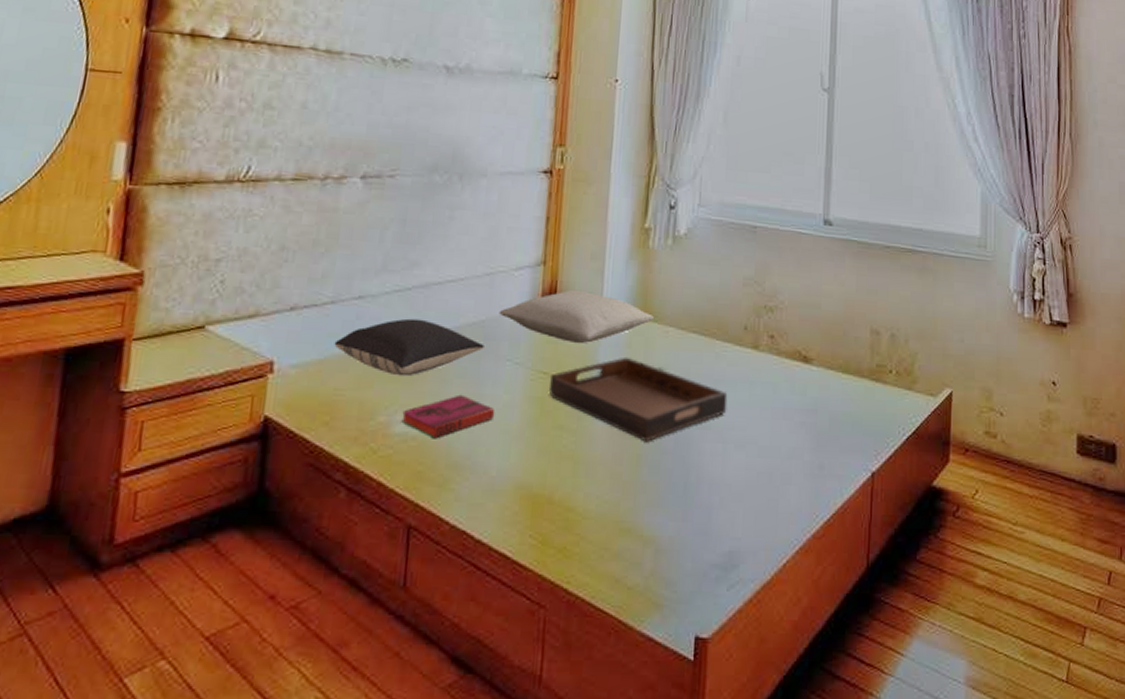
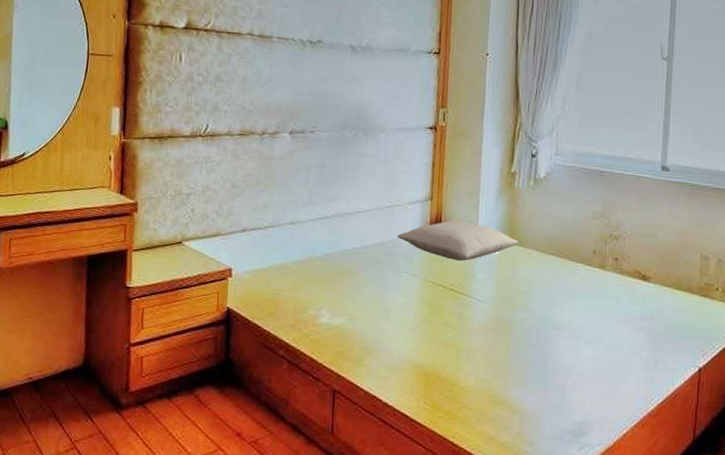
pillow: present [334,318,484,377] -> none [274,239,386,282]
hardback book: present [401,394,495,439] -> none [326,296,396,329]
serving tray: present [549,356,728,443] -> none [437,272,579,338]

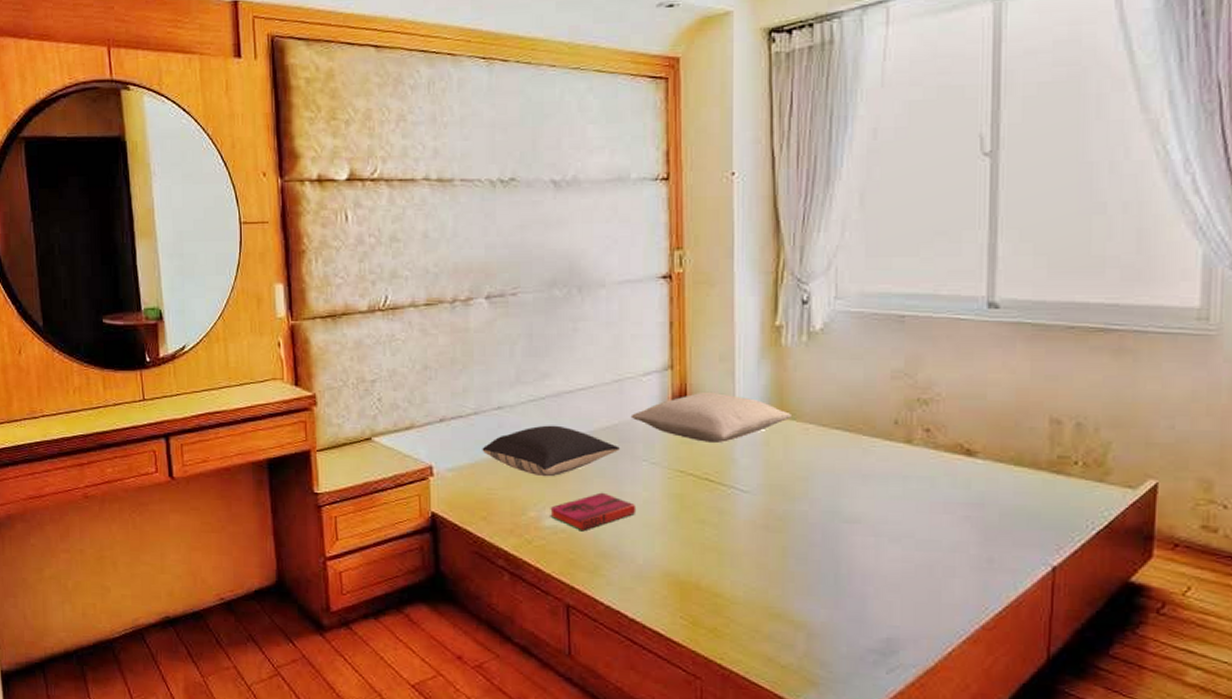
pillow: none [274,239,386,282] -> present [482,425,620,477]
hardback book: none [326,296,396,329] -> present [550,492,637,532]

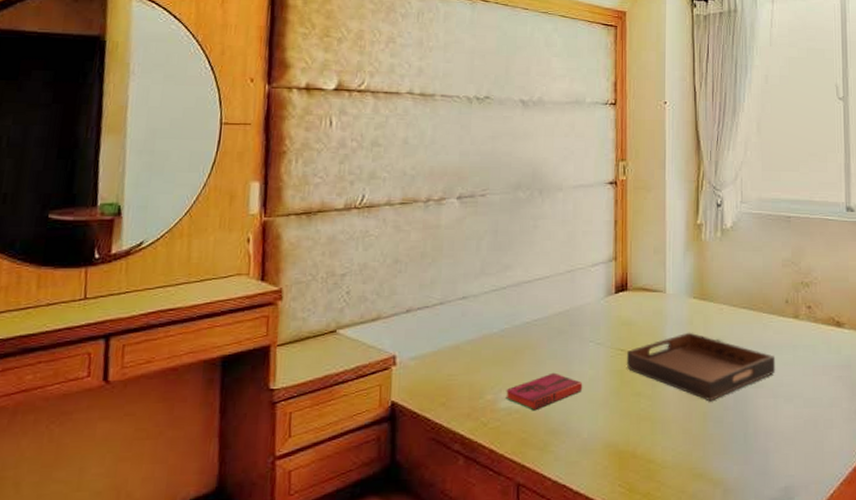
pillow: present [482,425,620,477] -> none [445,312,570,361]
pillow: present [630,391,791,444] -> none [580,279,710,324]
serving tray: none [688,454,879,536] -> present [627,332,776,402]

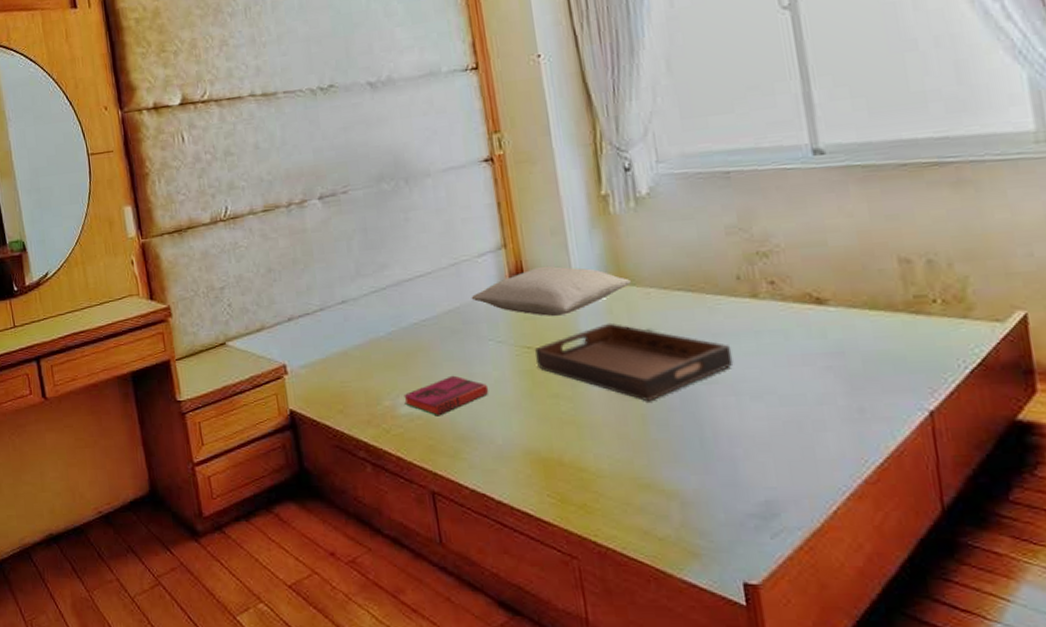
pillow: none [580,279,710,324] -> present [471,265,631,317]

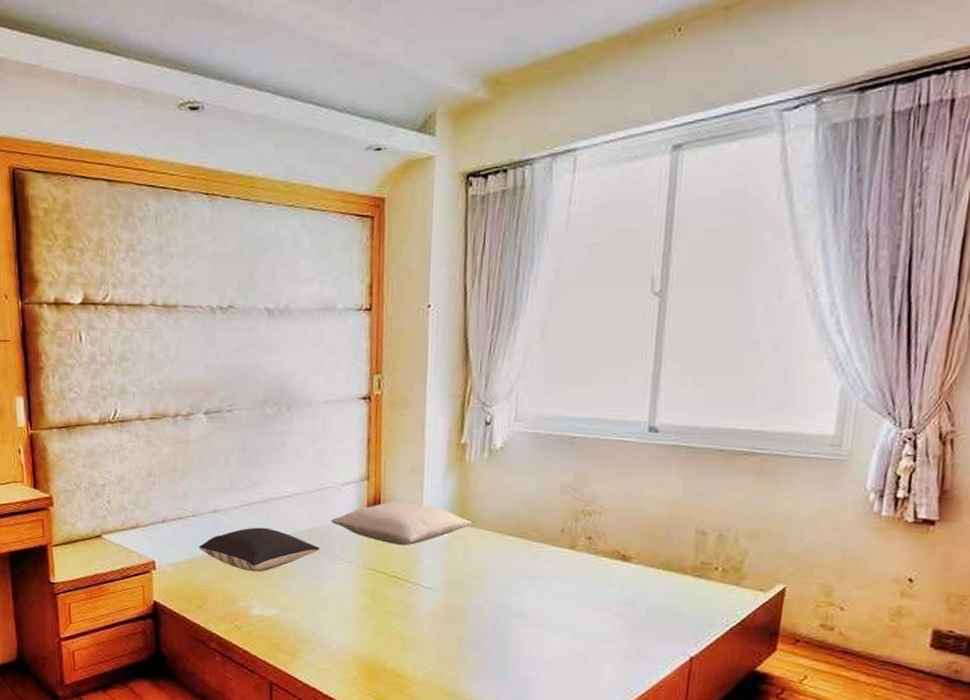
pillow: none [331,313,465,366] -> present [199,527,320,573]
hardback book: present [403,375,489,417] -> none [257,586,333,620]
serving tray: present [535,322,734,402] -> none [378,556,544,627]

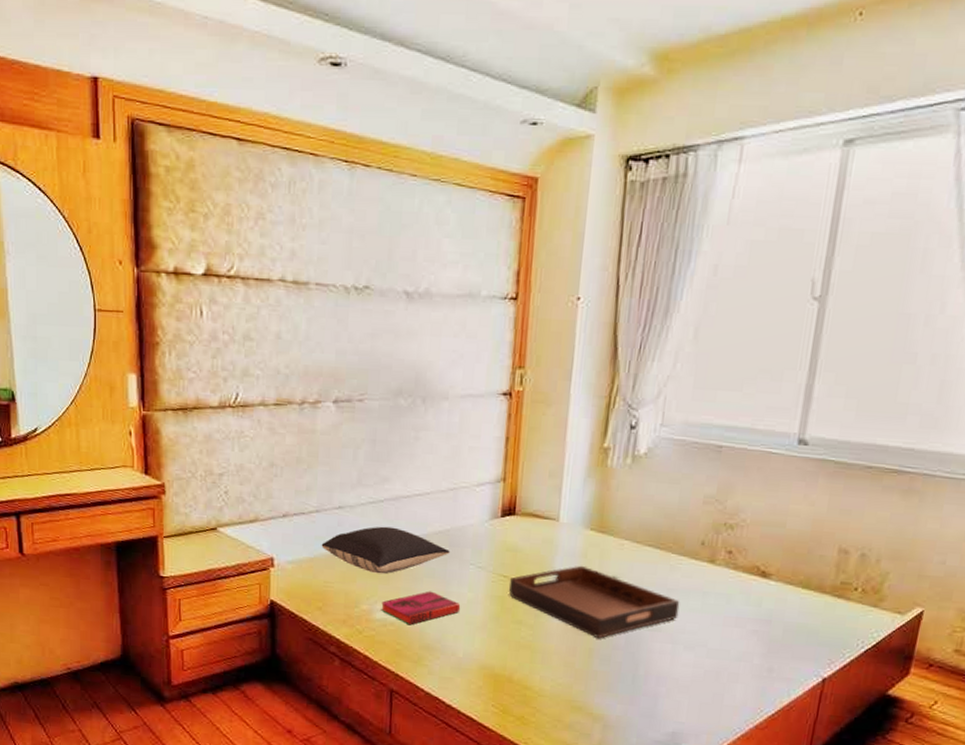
hardback book: none [257,586,333,620] -> present [381,591,461,625]
pillow: present [330,500,471,546] -> none [462,504,610,553]
serving tray: none [378,556,544,627] -> present [509,565,680,639]

